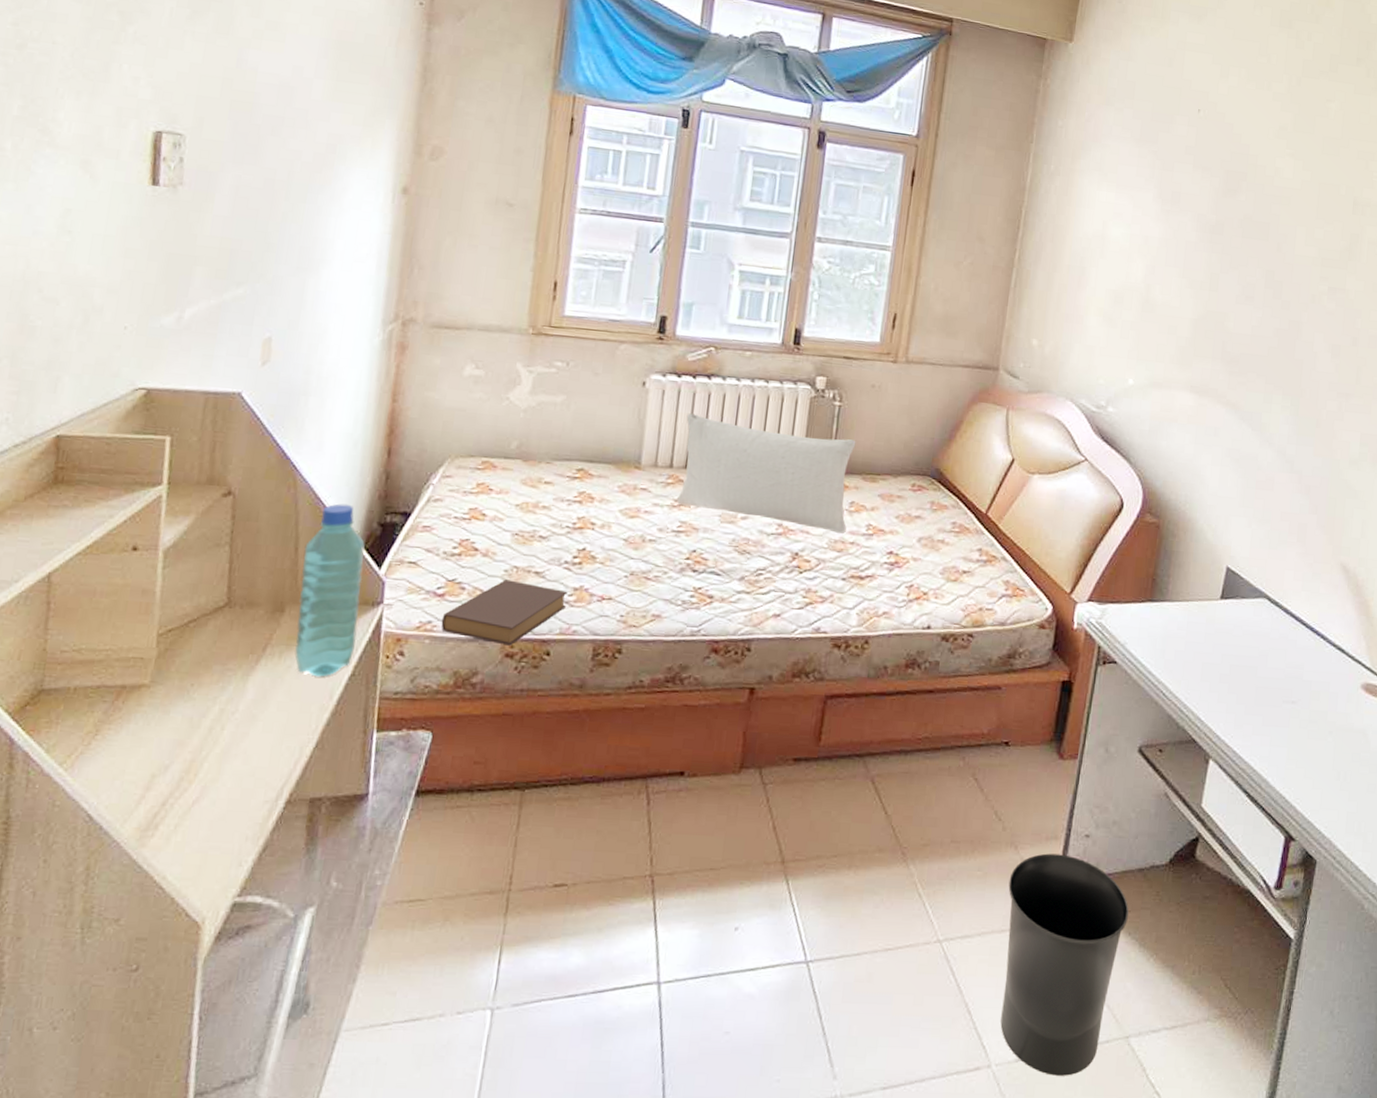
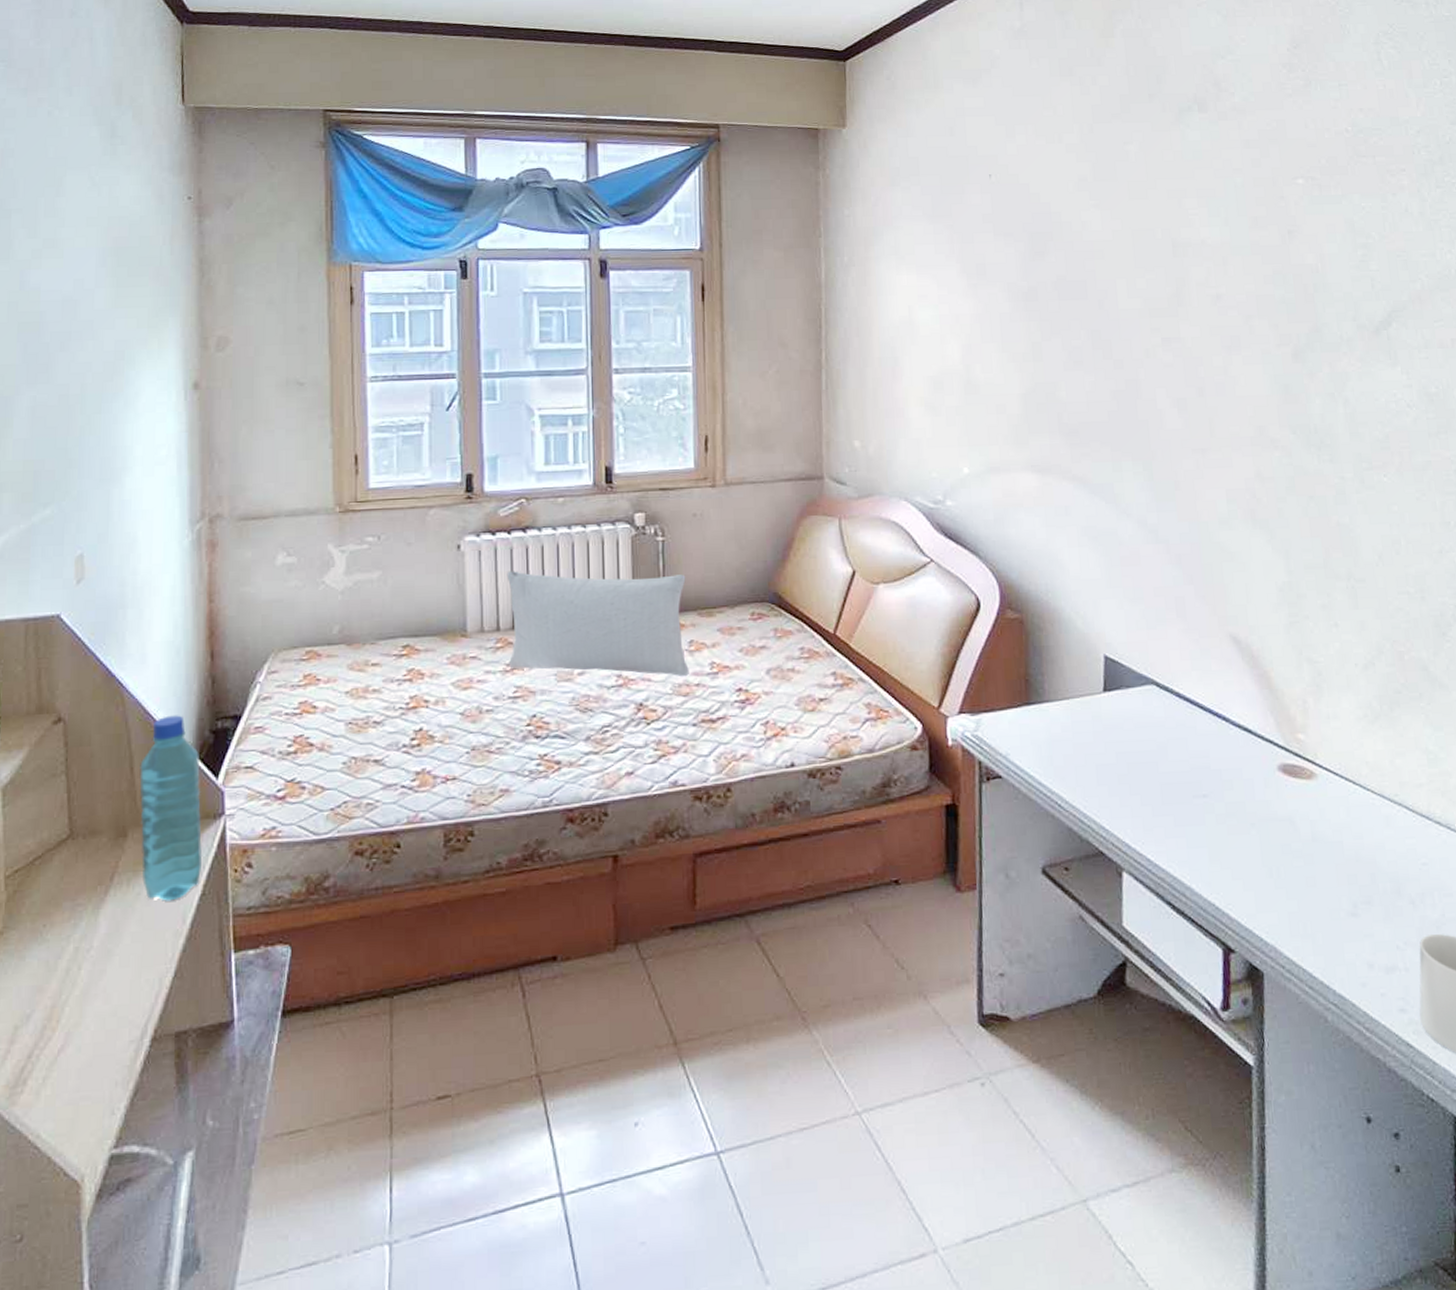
book: present [441,579,568,646] -> none [285,772,410,843]
waste bin: present [1000,853,1129,1076] -> none [923,998,1063,1255]

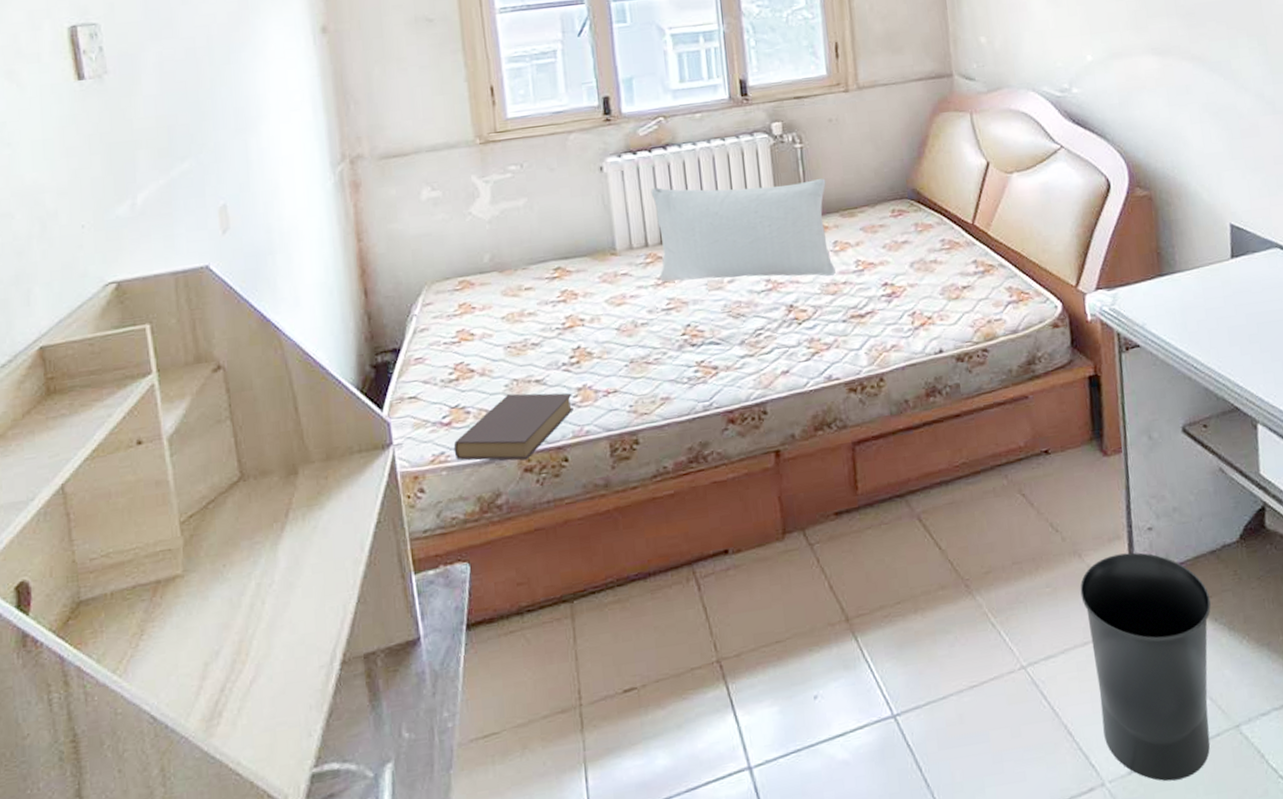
water bottle: present [139,715,202,901] -> none [304,353,375,532]
book: none [285,772,410,843] -> present [453,393,573,460]
waste bin: none [923,998,1063,1255] -> present [1080,552,1211,781]

